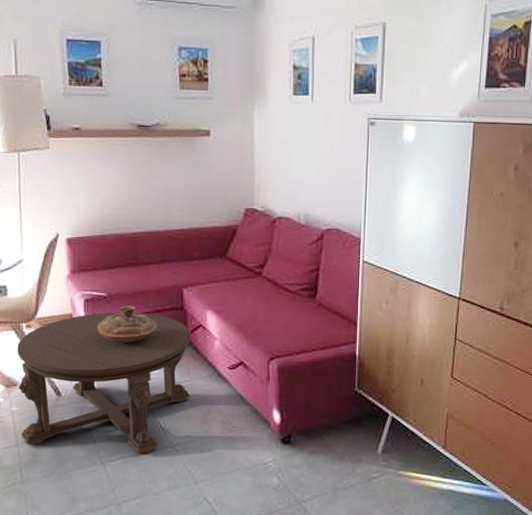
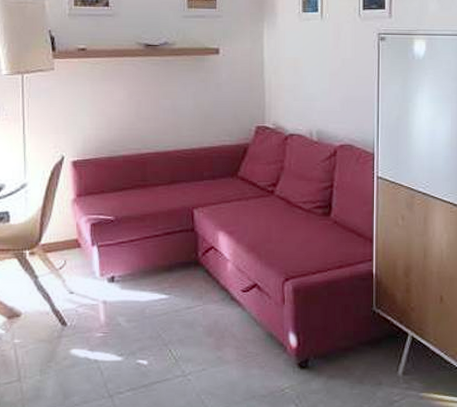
coffee table: present [17,312,191,454] -> none [19,236,202,385]
decorative bowl: present [97,306,157,344] -> none [105,229,167,268]

